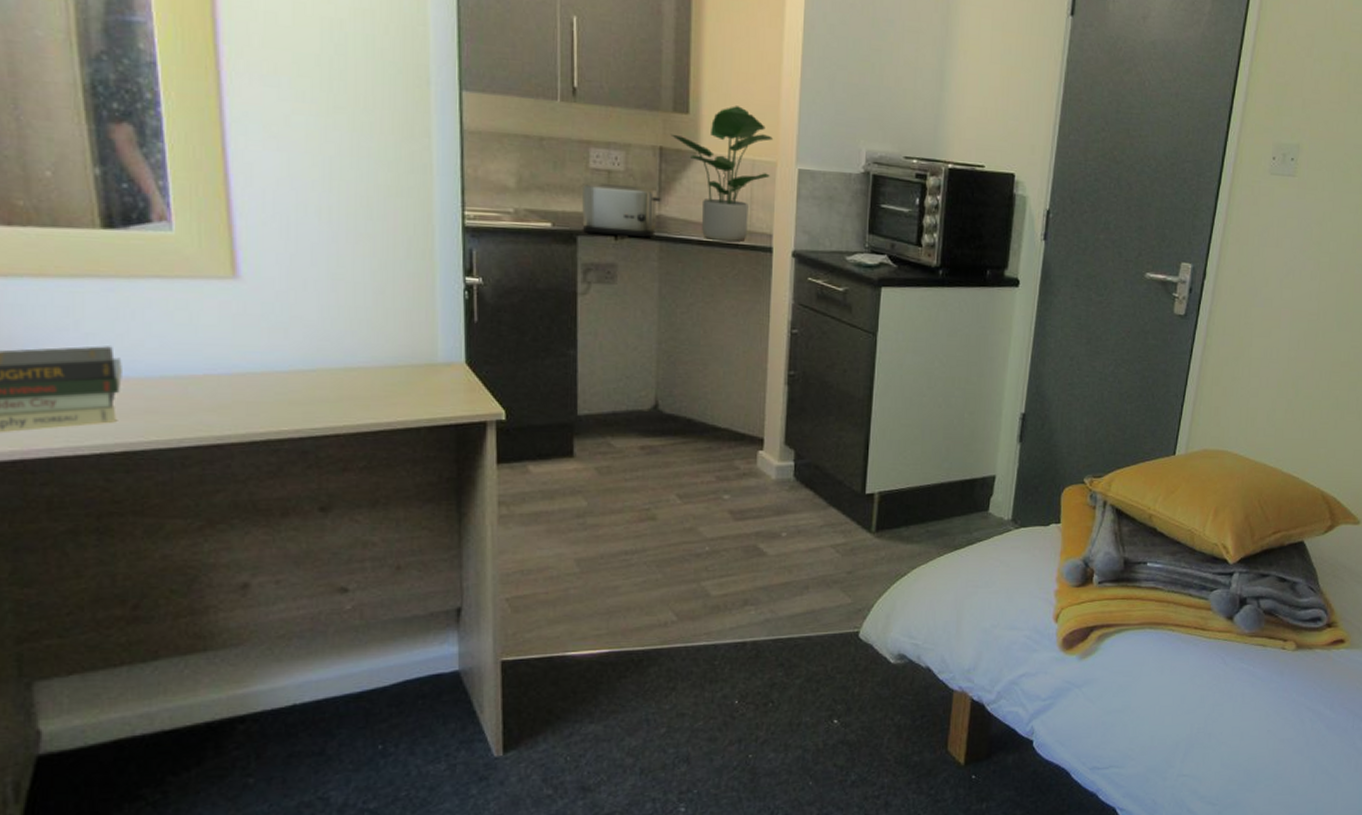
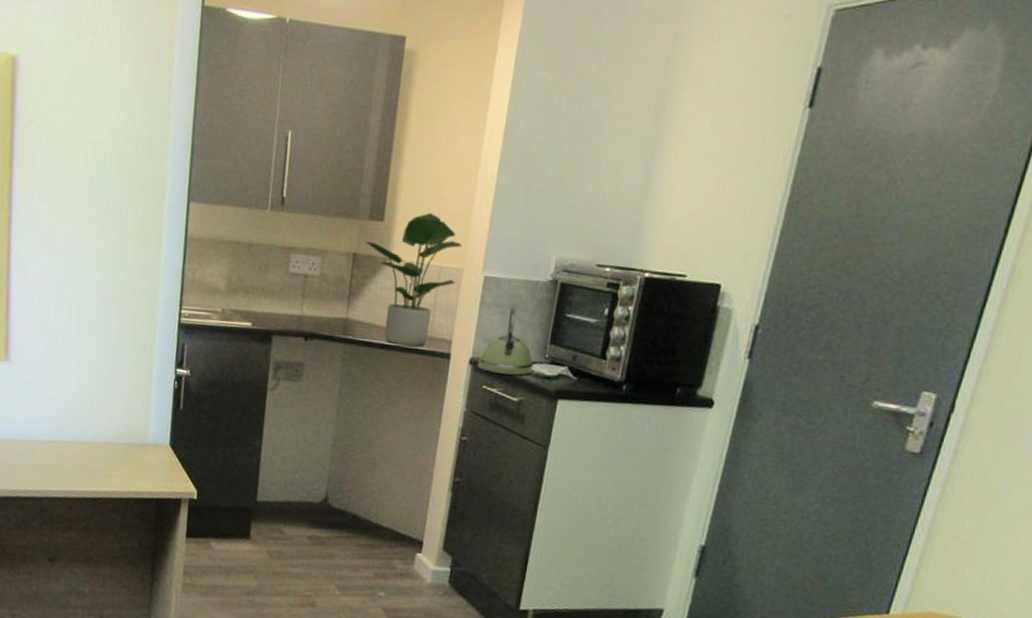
toaster: present [582,181,661,238] -> none [277,285,350,340]
kettle: none [800,198,856,267] -> present [477,306,534,376]

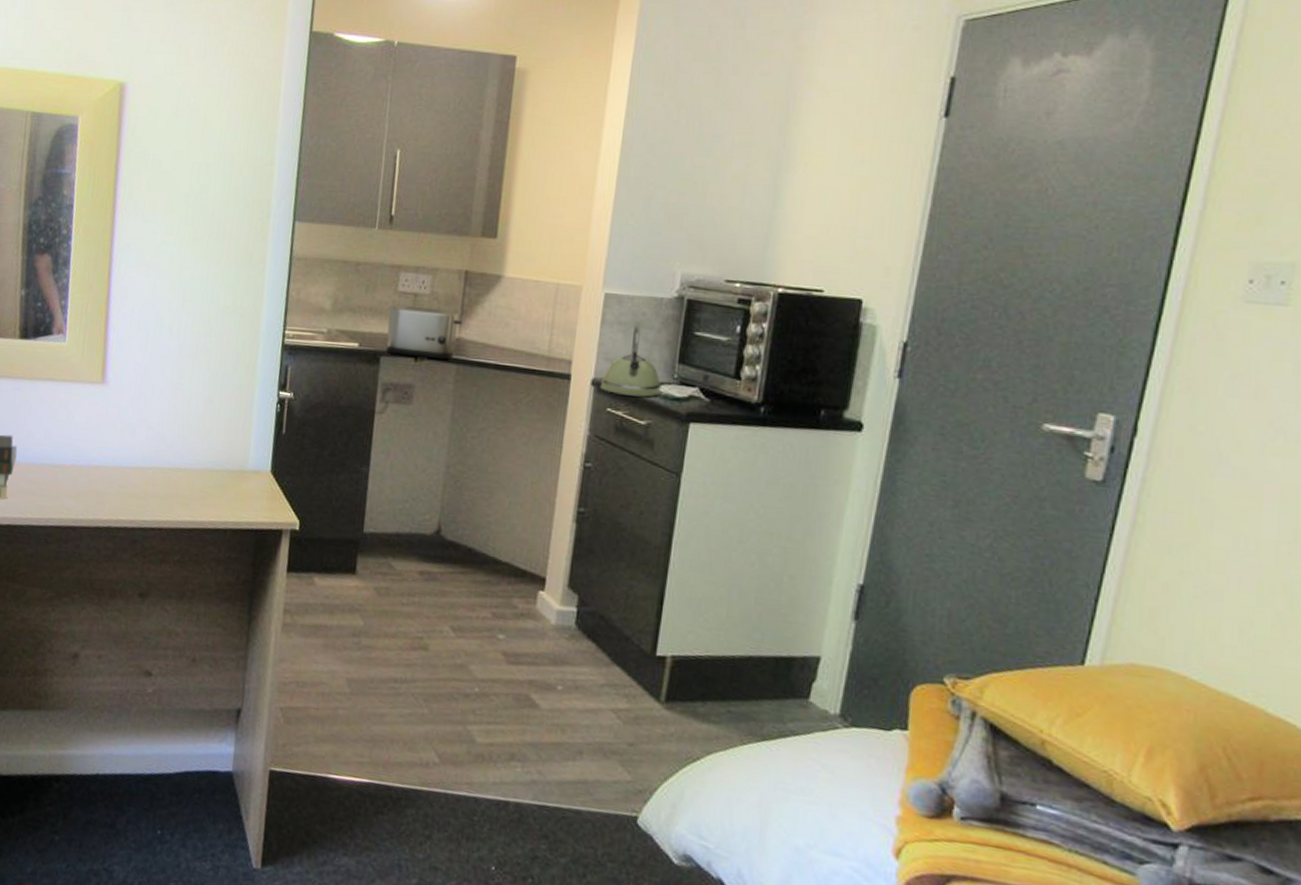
toaster: none [277,285,350,340] -> present [386,304,462,361]
potted plant: present [364,213,463,347] -> none [477,229,581,367]

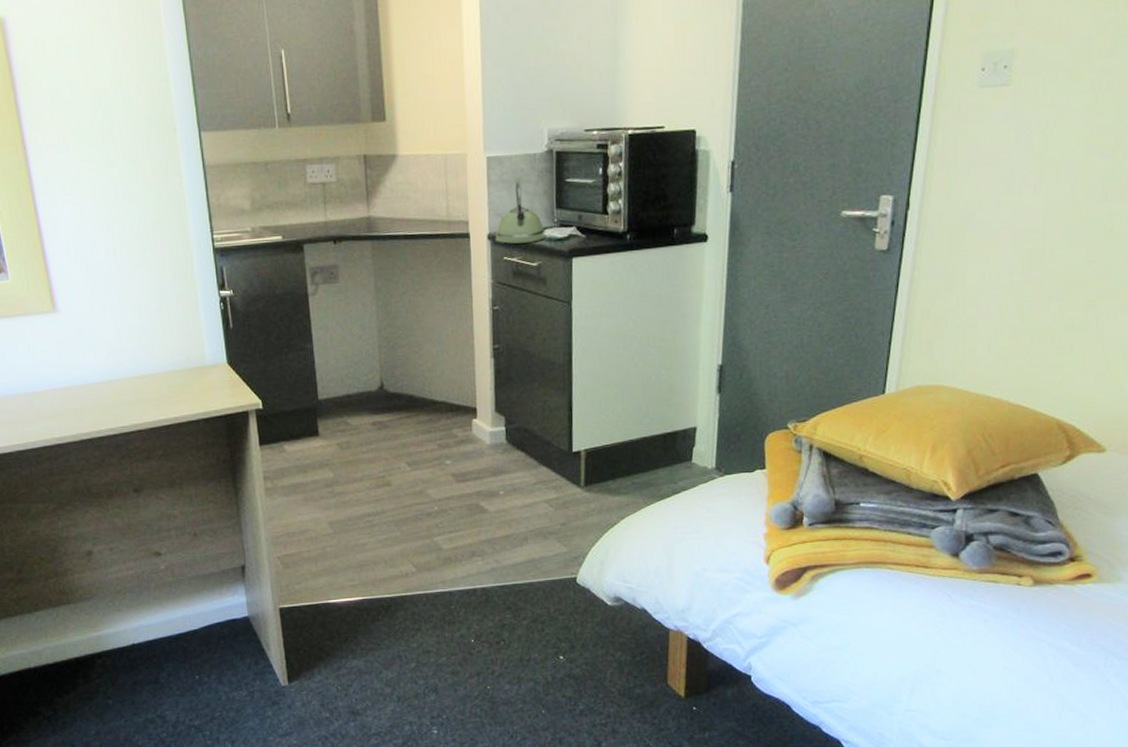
toaster: present [386,304,462,361] -> none [303,193,369,241]

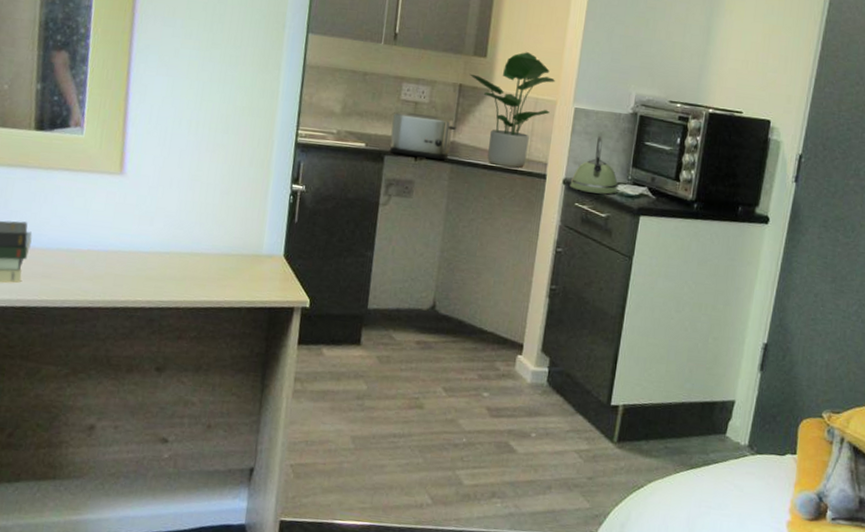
toaster: none [303,193,369,241] -> present [389,111,456,160]
potted plant: none [372,106,462,233] -> present [469,52,556,168]

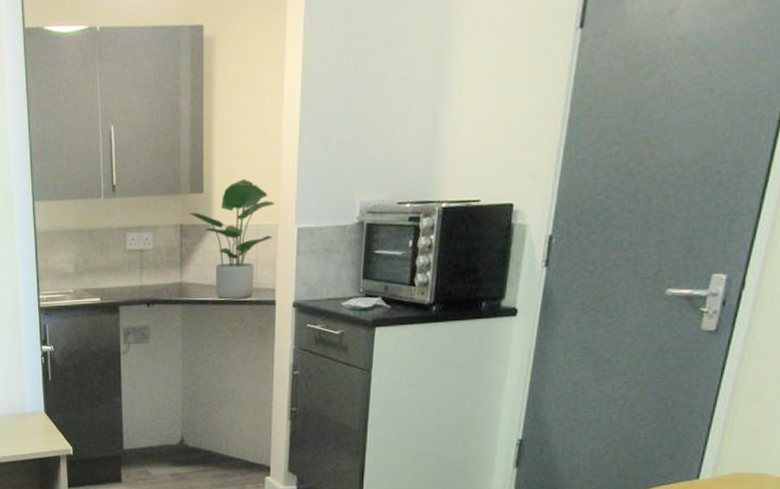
toaster: present [389,111,456,160] -> none [122,260,182,303]
kettle: present [569,134,619,195] -> none [300,250,351,313]

